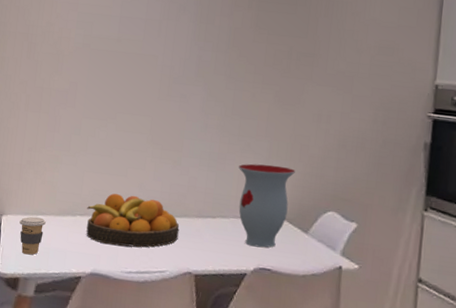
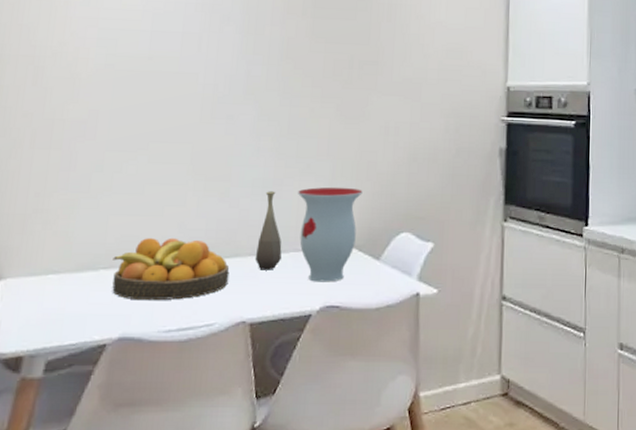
coffee cup: present [19,216,46,255] -> none [23,277,59,326]
bottle: none [200,163,224,232] -> present [255,191,282,270]

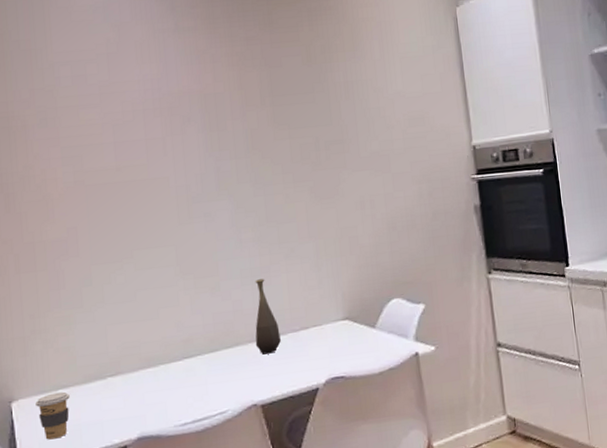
coffee cup: none [23,277,59,326] -> present [35,391,70,440]
fruit bowl: present [112,237,230,301] -> none [118,335,234,401]
vase: present [297,186,363,282] -> none [285,264,350,358]

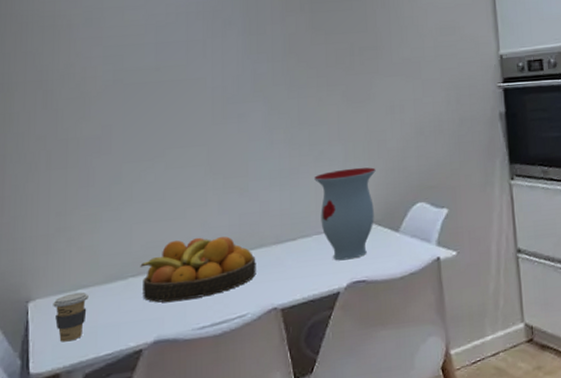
fruit bowl: none [118,335,234,401] -> present [140,236,256,303]
bottle: present [255,279,281,355] -> none [279,180,305,257]
vase: none [285,264,350,358] -> present [313,167,376,261]

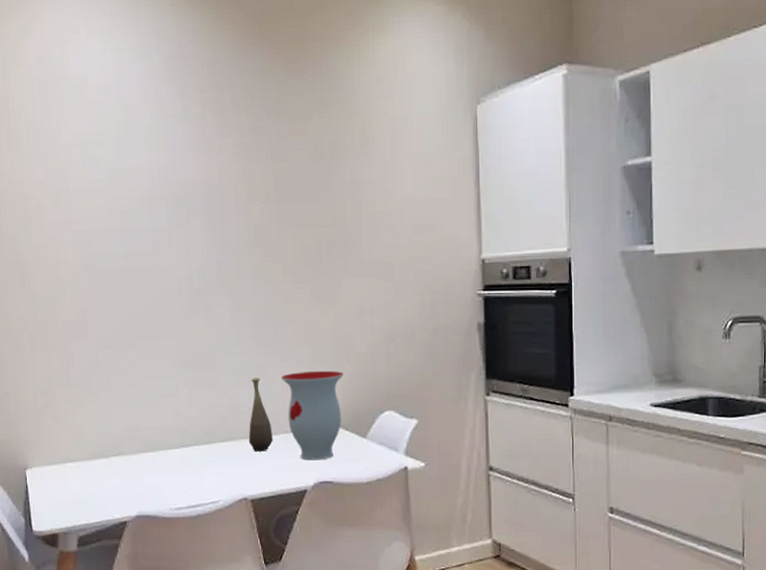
coffee cup: present [53,291,89,342] -> none [47,465,77,507]
fruit bowl: present [140,236,256,303] -> none [120,425,227,483]
bottle: none [279,180,305,257] -> present [248,378,273,452]

